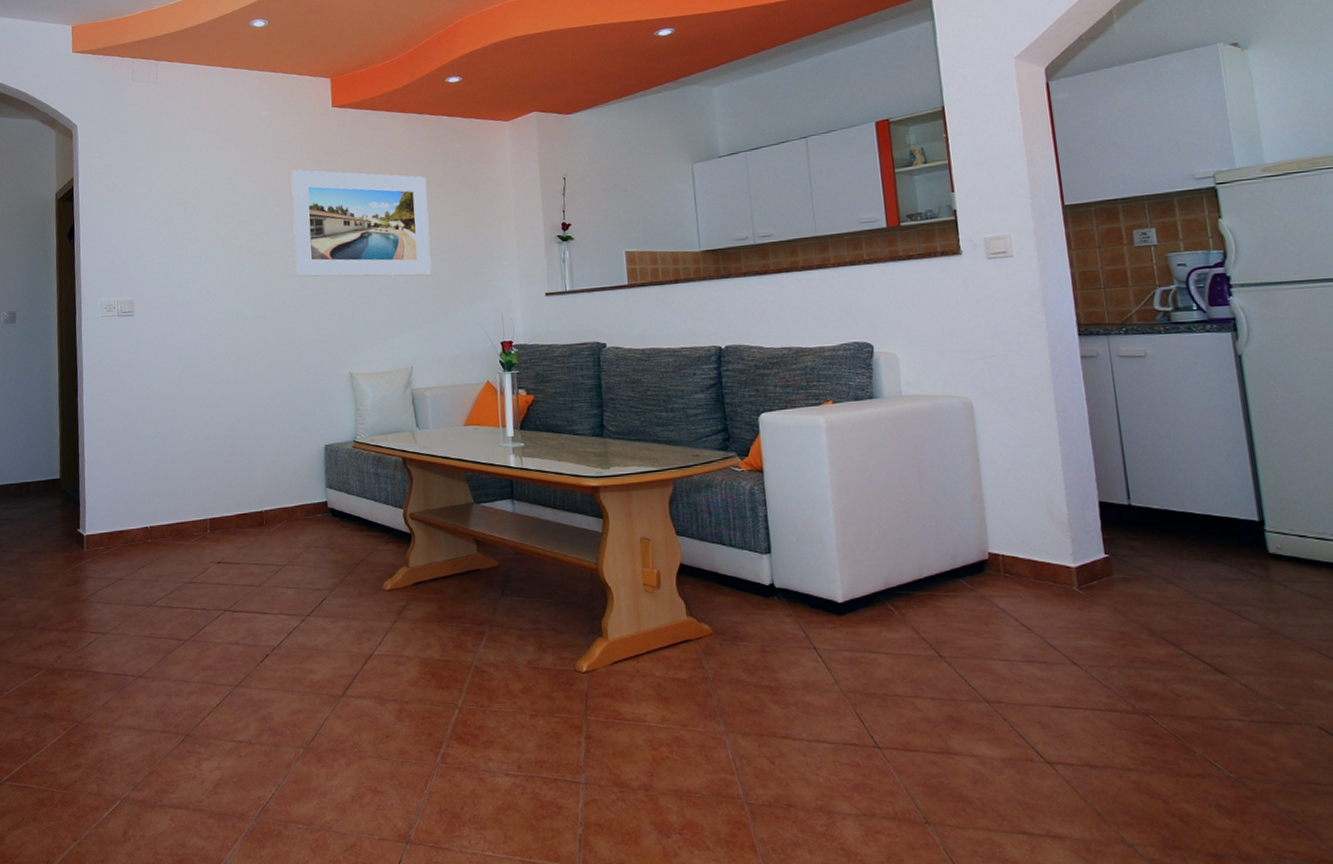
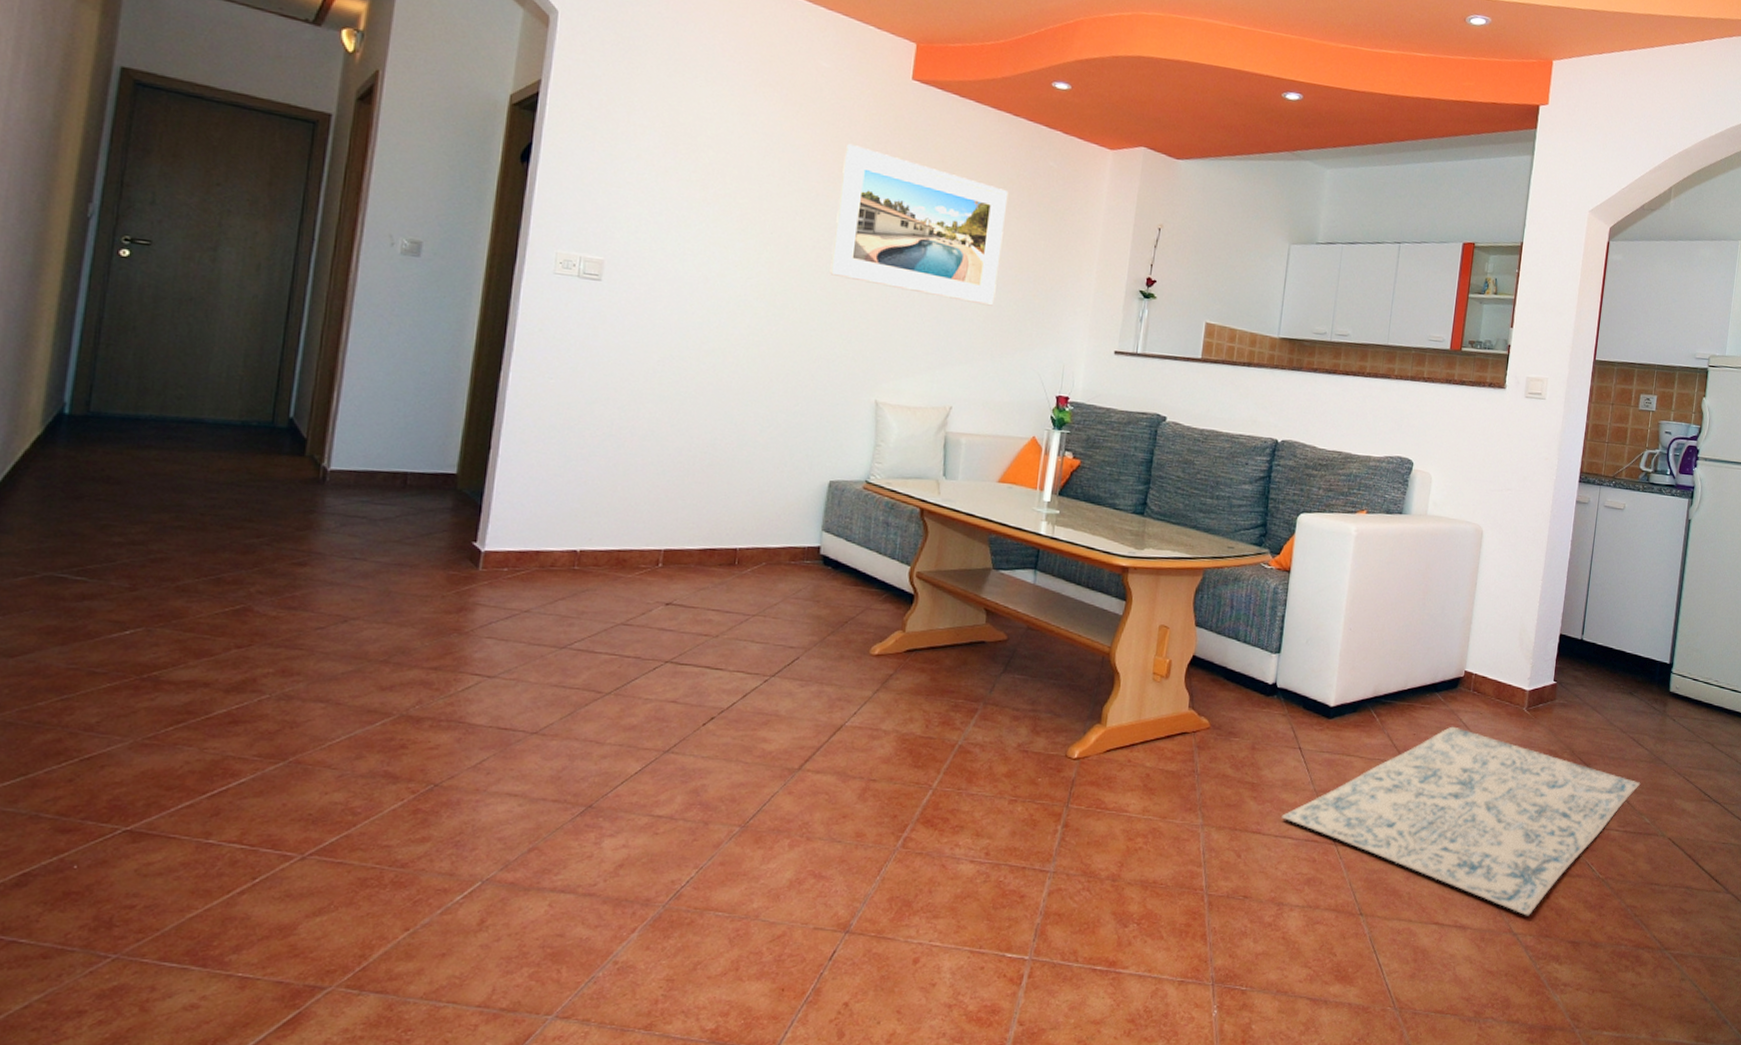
rug: none [810,613,1258,824] -> present [1281,726,1641,916]

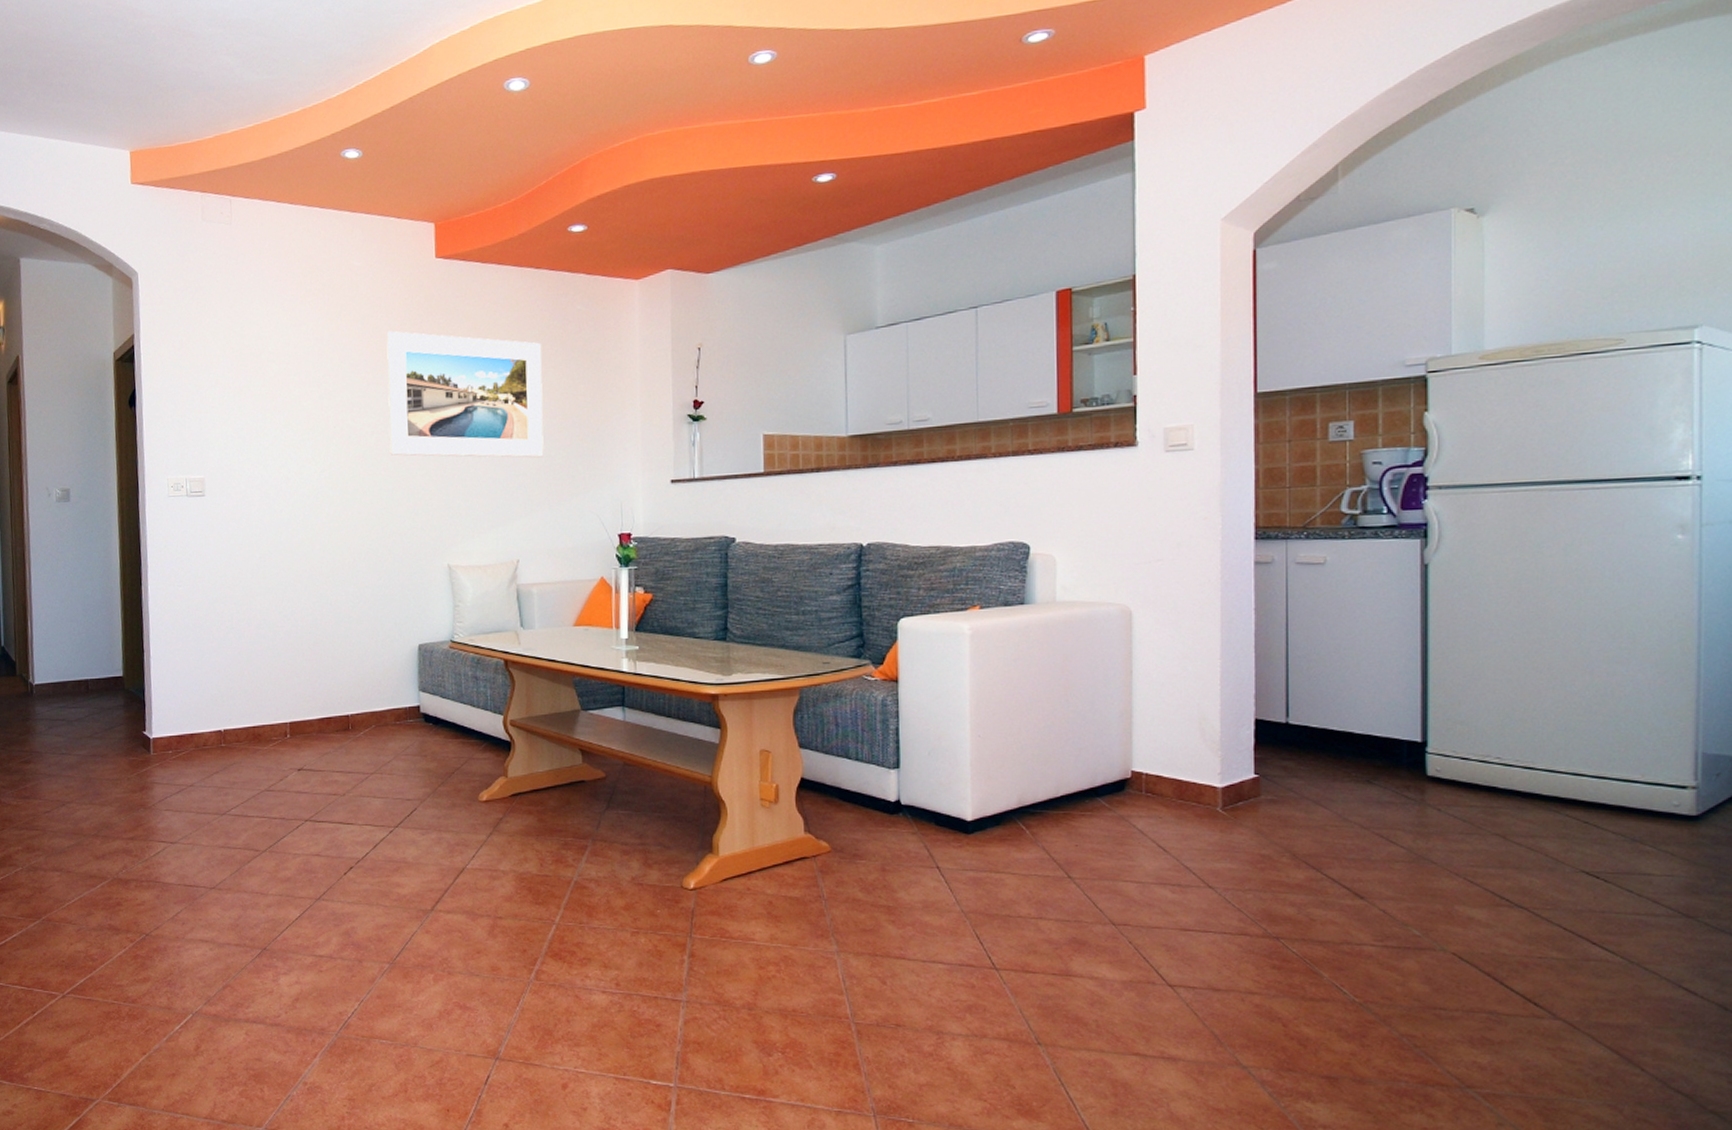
rug: present [1281,726,1641,916] -> none [927,834,1400,1047]

